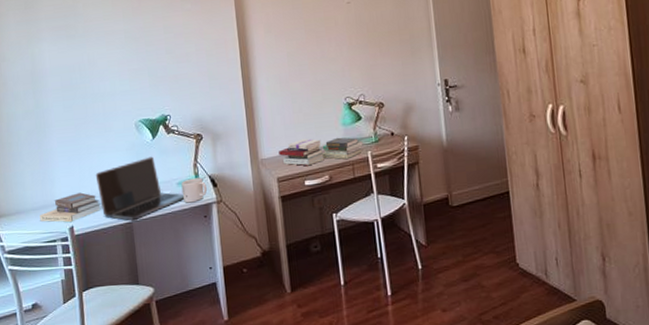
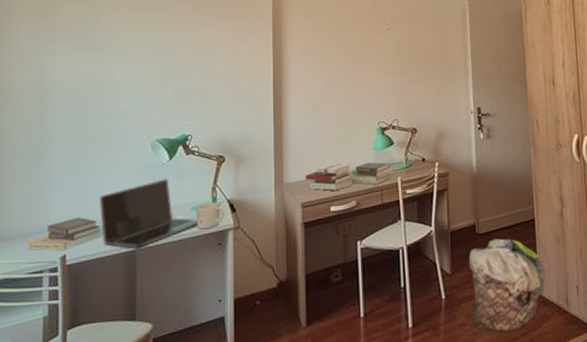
laundry basket: none [443,211,522,302] -> present [468,238,544,333]

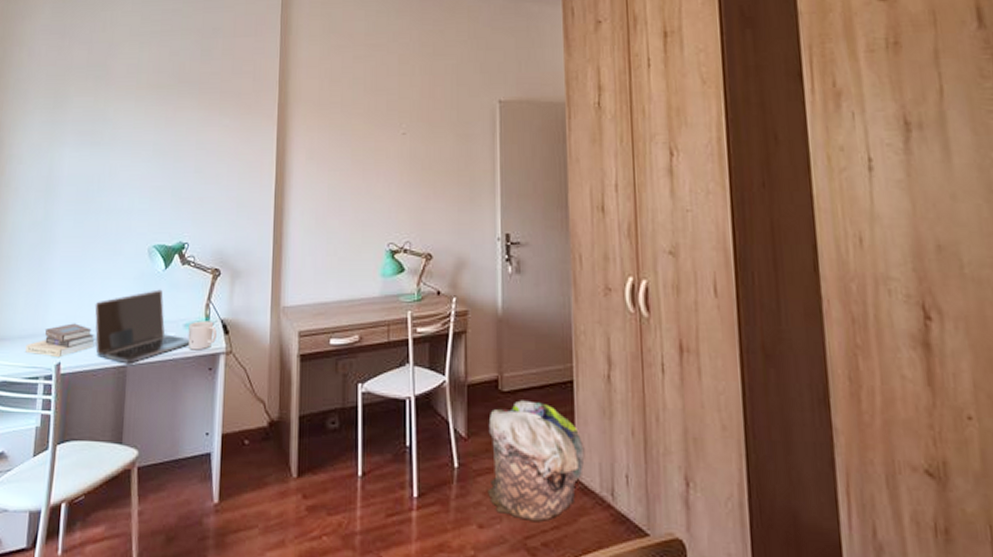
books: present [305,163,353,192] -> none [304,288,356,321]
books: present [350,162,393,185] -> none [353,290,403,317]

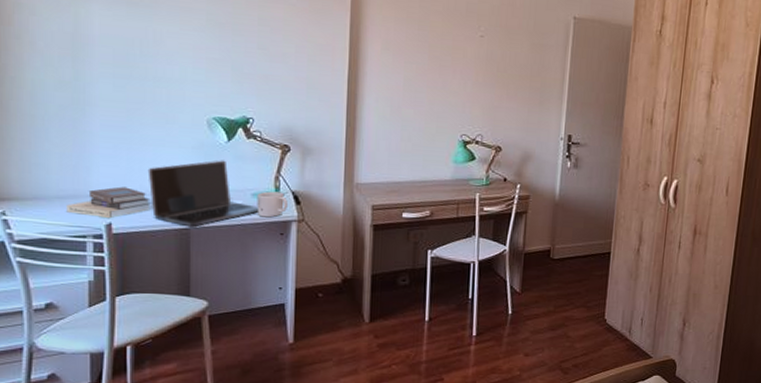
laundry basket: present [488,400,584,523] -> none [534,265,612,351]

